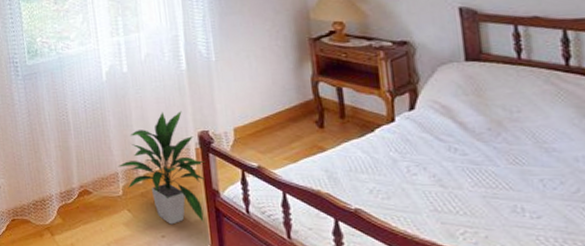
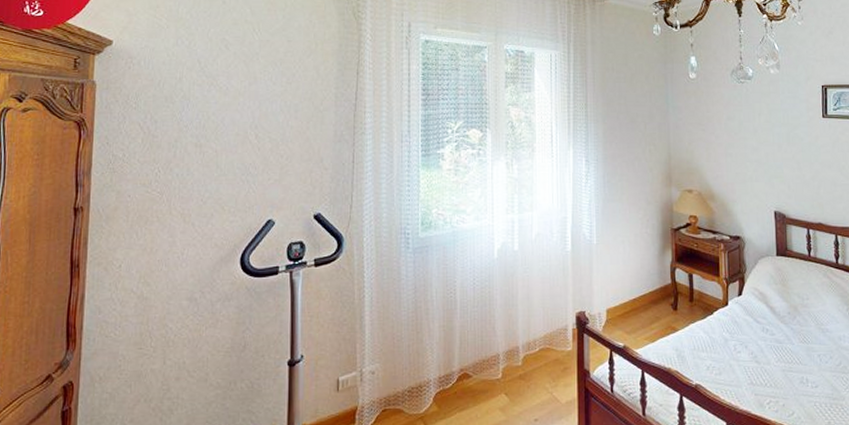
indoor plant: present [118,110,205,225] -> none [500,290,580,407]

